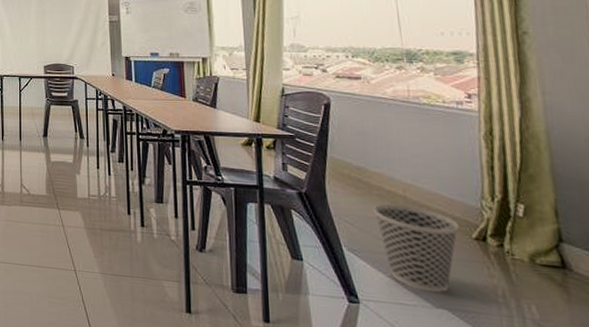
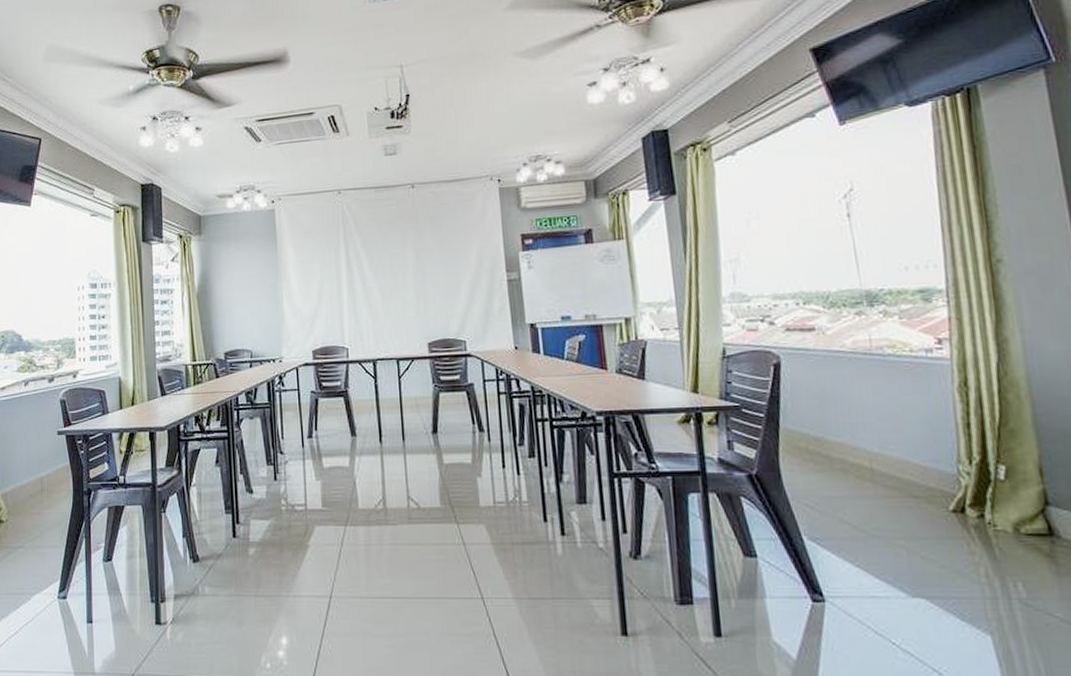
wastebasket: present [374,203,459,293] -> none [836,478,935,578]

